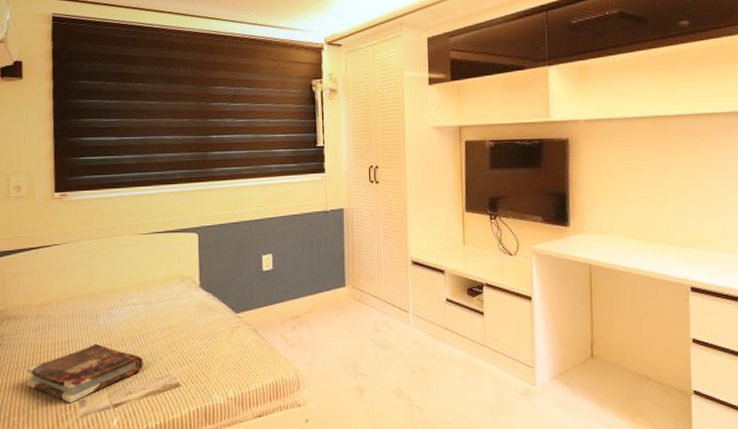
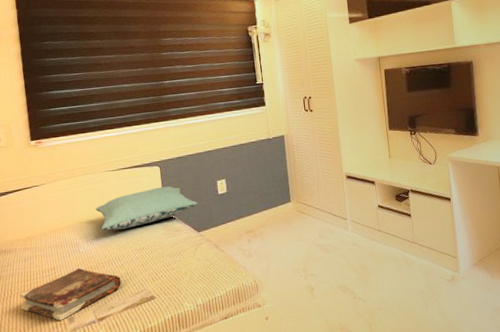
pillow: none [121,257,238,303] -> present [95,186,197,230]

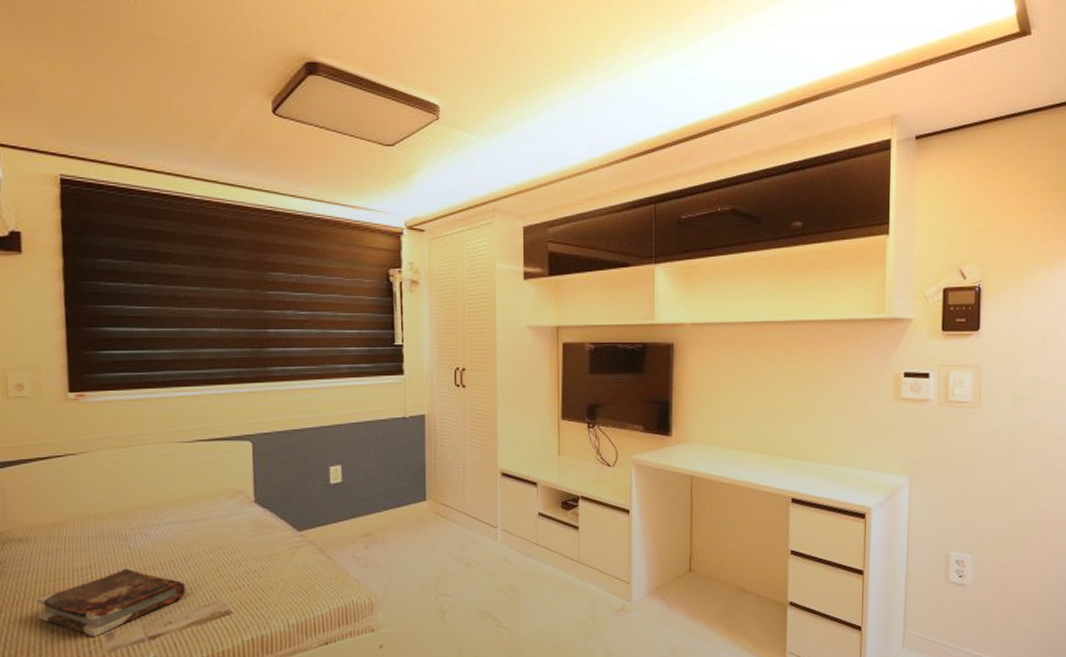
pillow: present [95,186,197,230] -> none [156,468,300,521]

